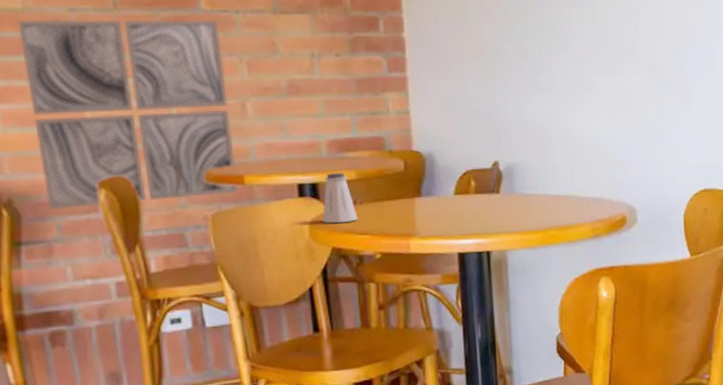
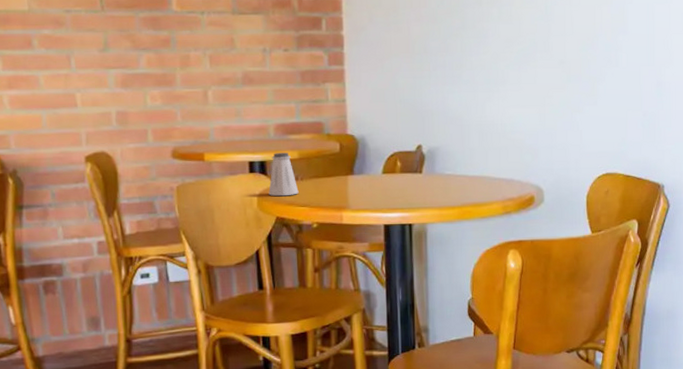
wall art: present [18,19,239,209] -> none [24,19,200,179]

